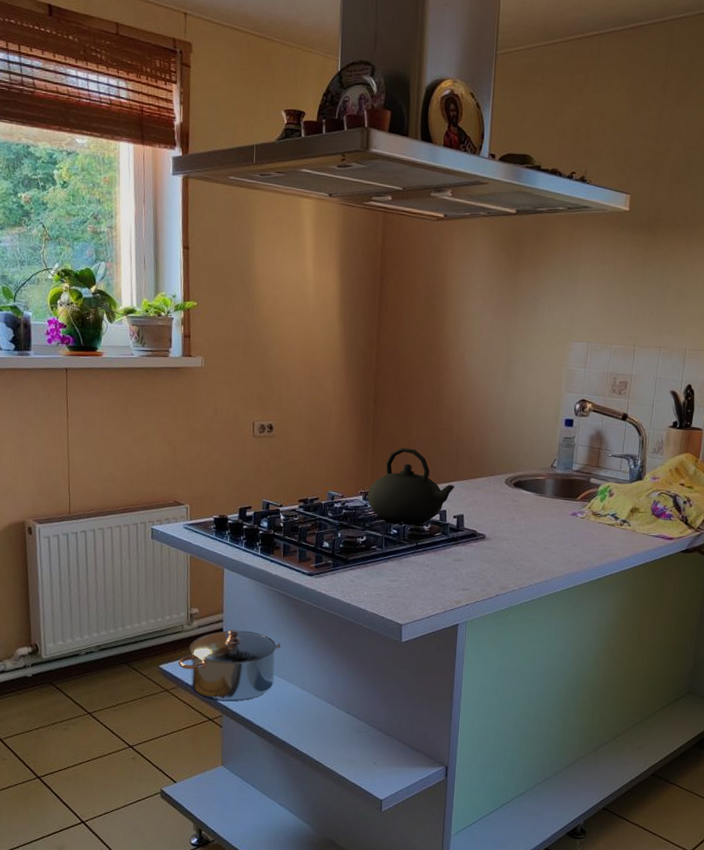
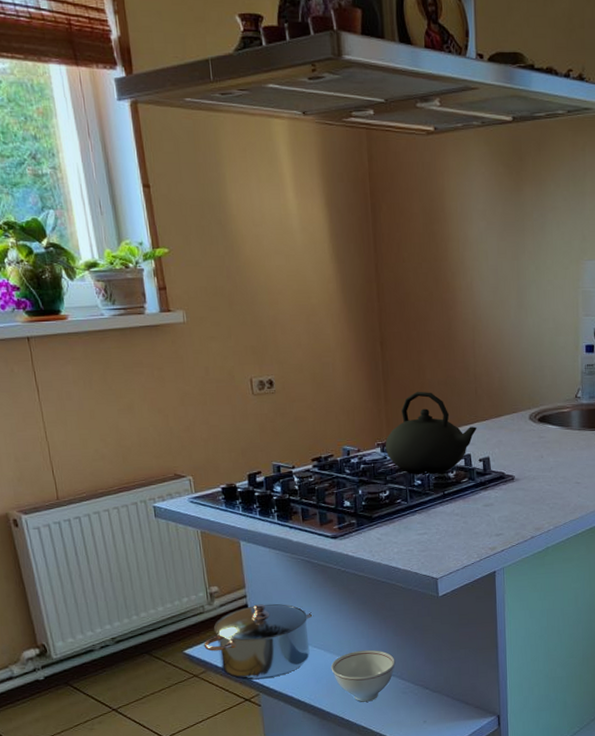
bowl: none [292,685,353,736] -> present [331,649,396,702]

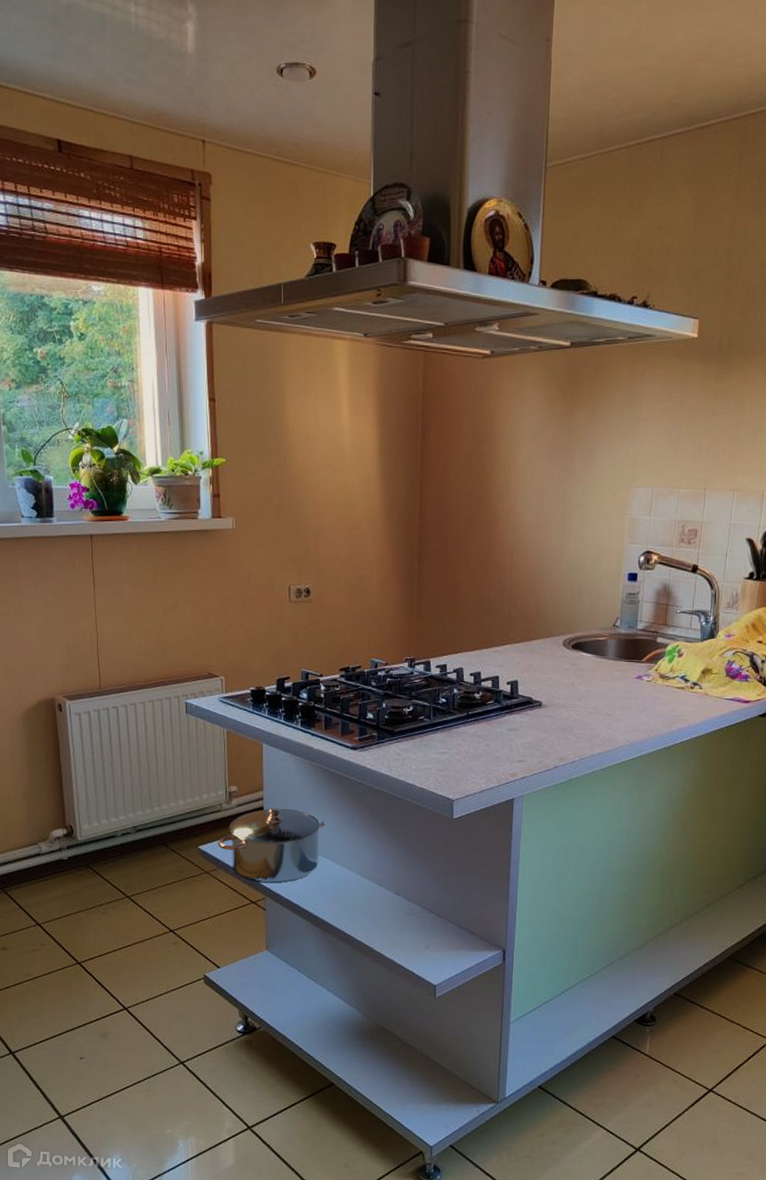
bowl: present [331,649,396,702] -> none [338,865,403,919]
teapot: present [385,391,477,475] -> none [413,609,507,694]

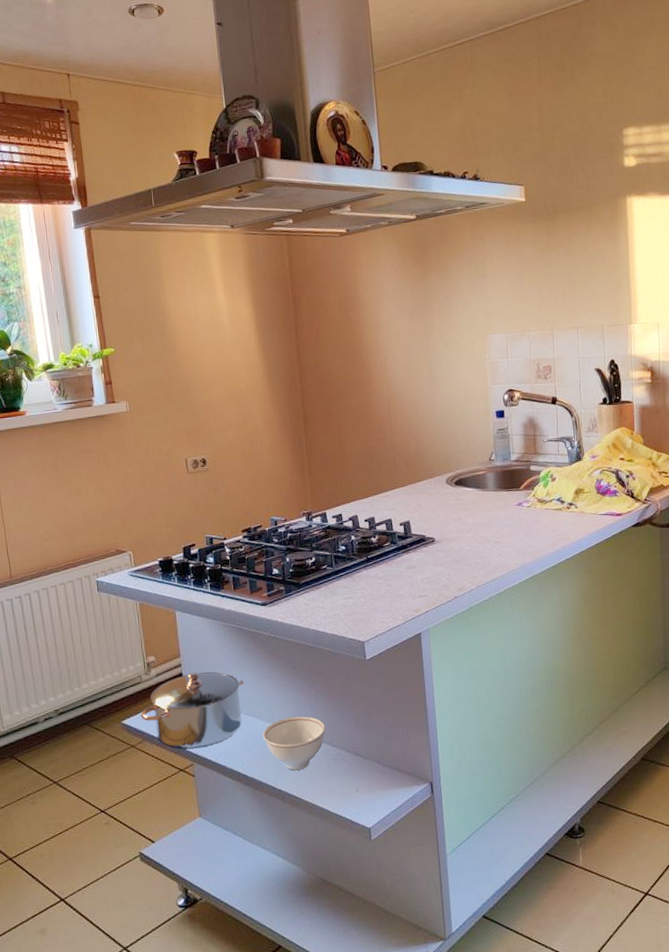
bowl: none [338,865,403,919] -> present [262,716,326,771]

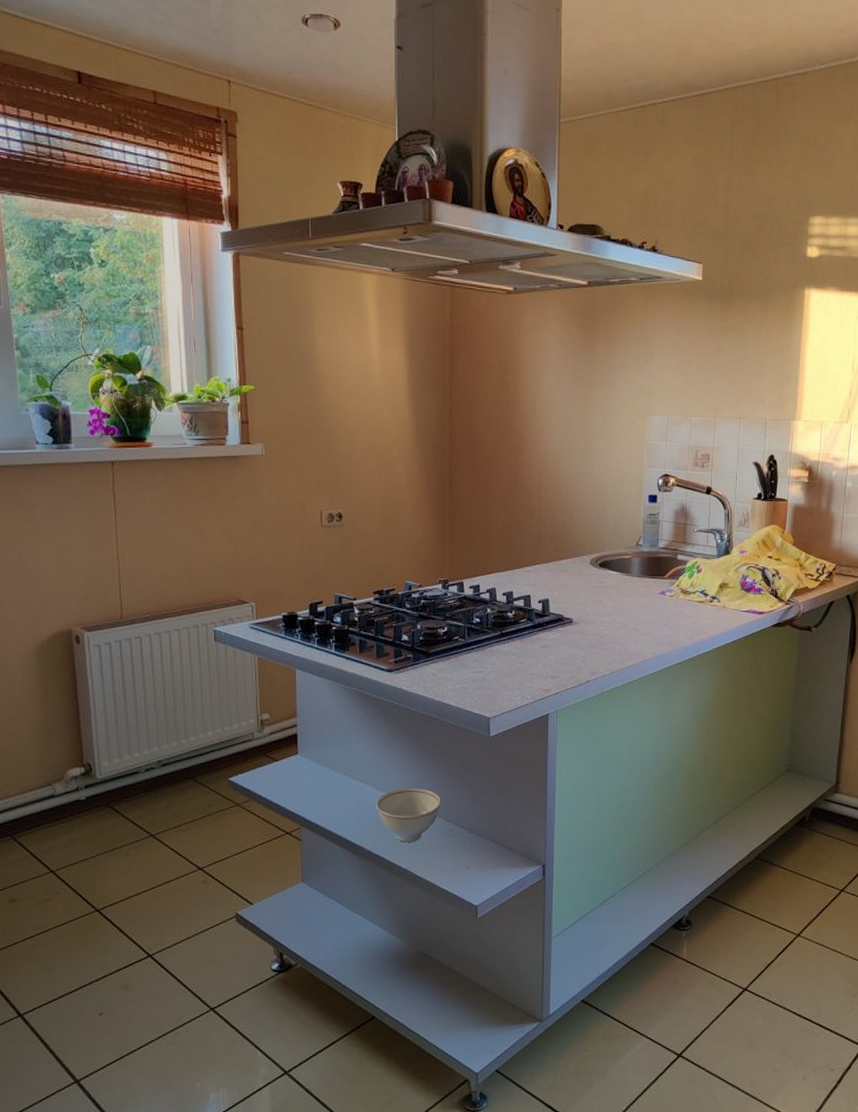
cooking pot: present [141,671,246,750] -> none [249,734,363,812]

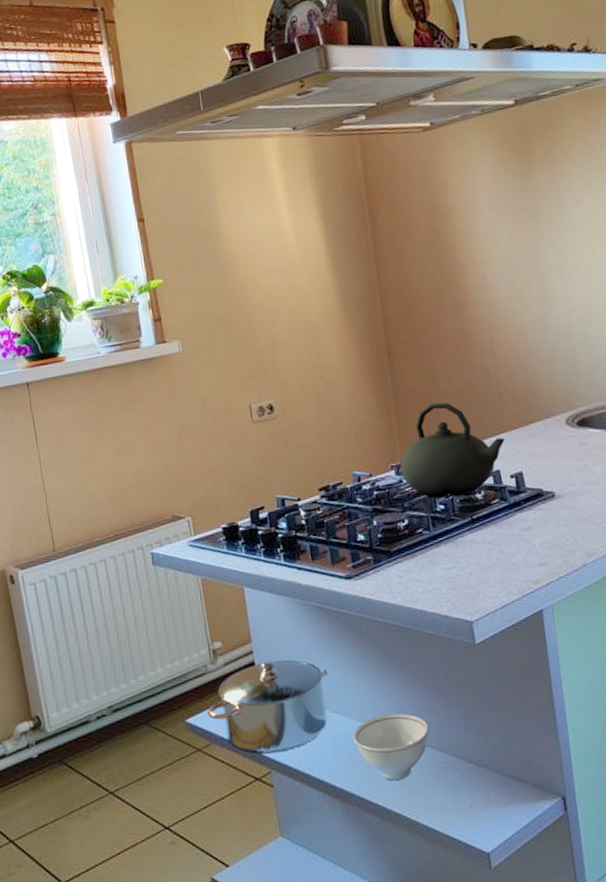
cooking pot: none [249,734,363,812] -> present [207,659,330,754]
teapot: none [446,531,538,613] -> present [399,402,505,499]

